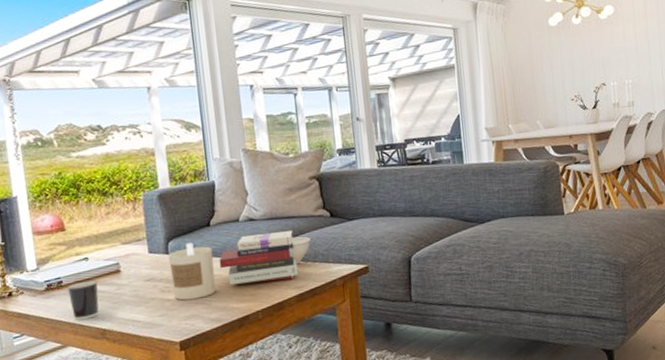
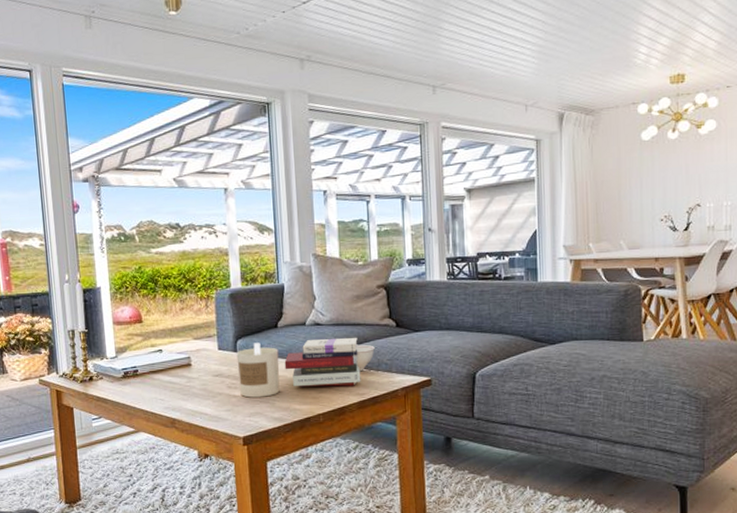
mug: present [68,280,99,320] -> none [142,372,170,408]

